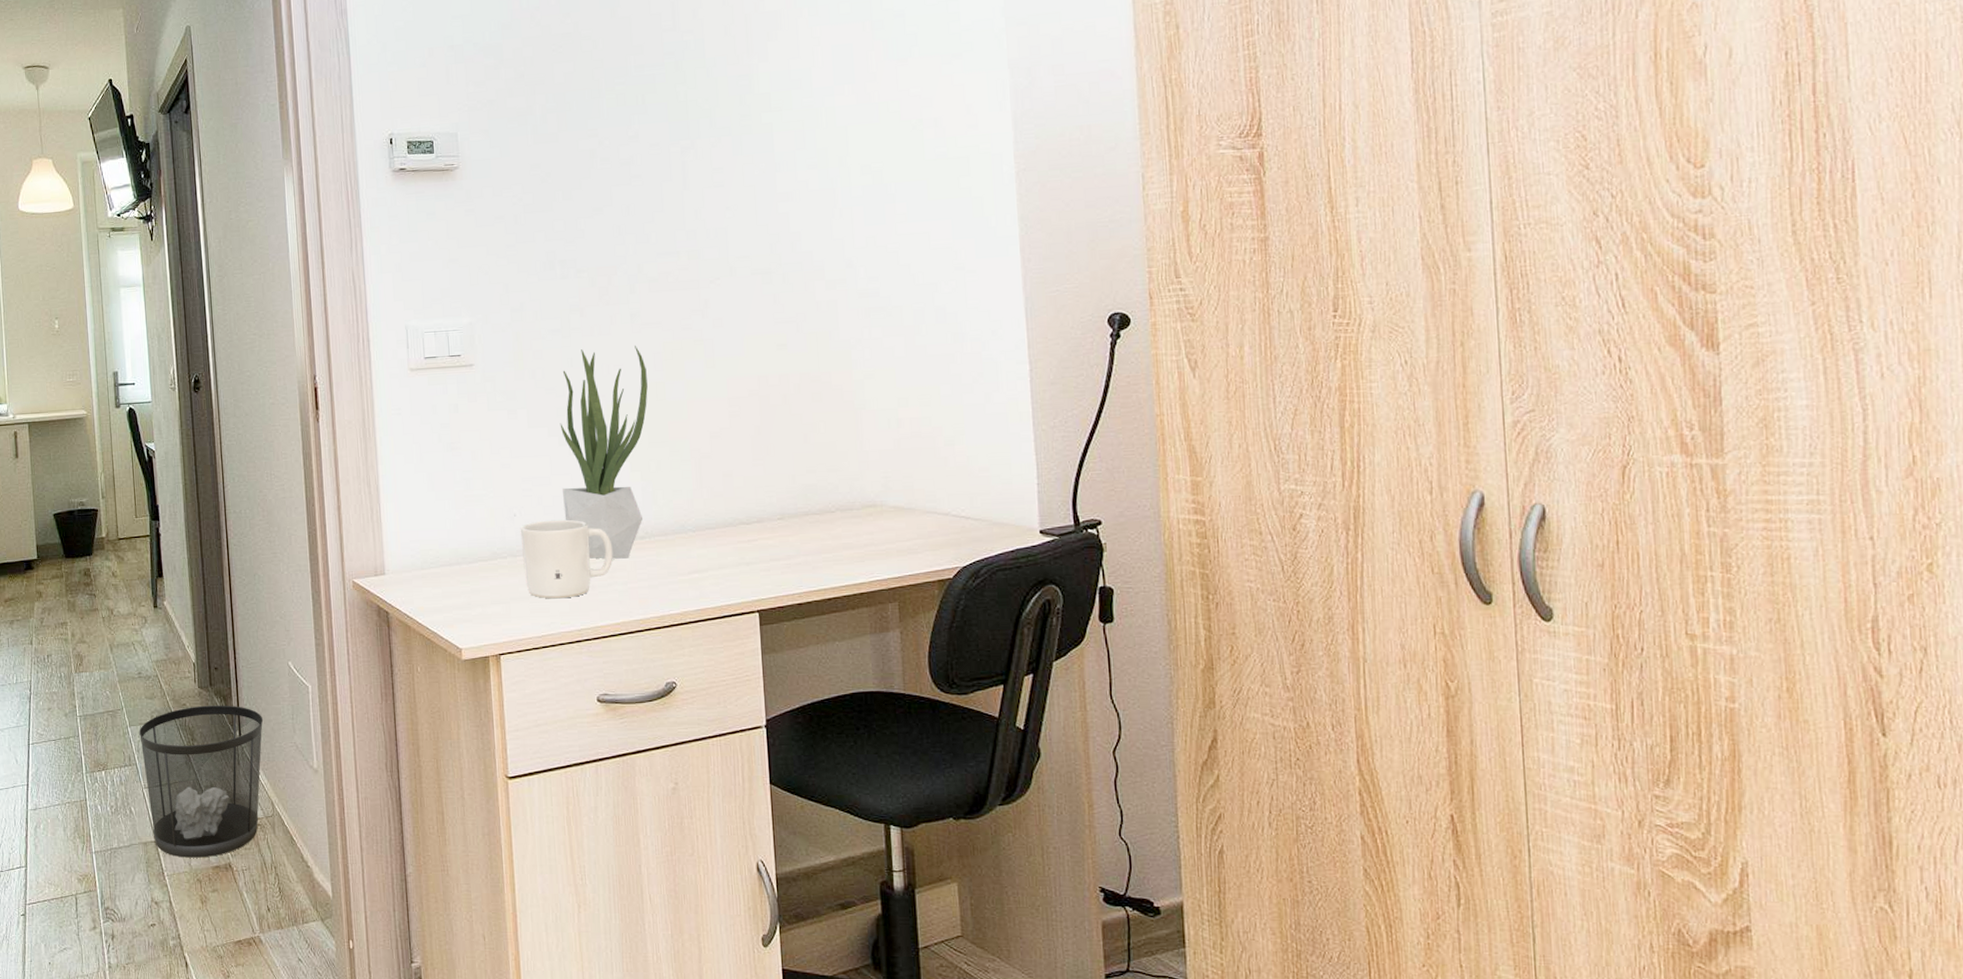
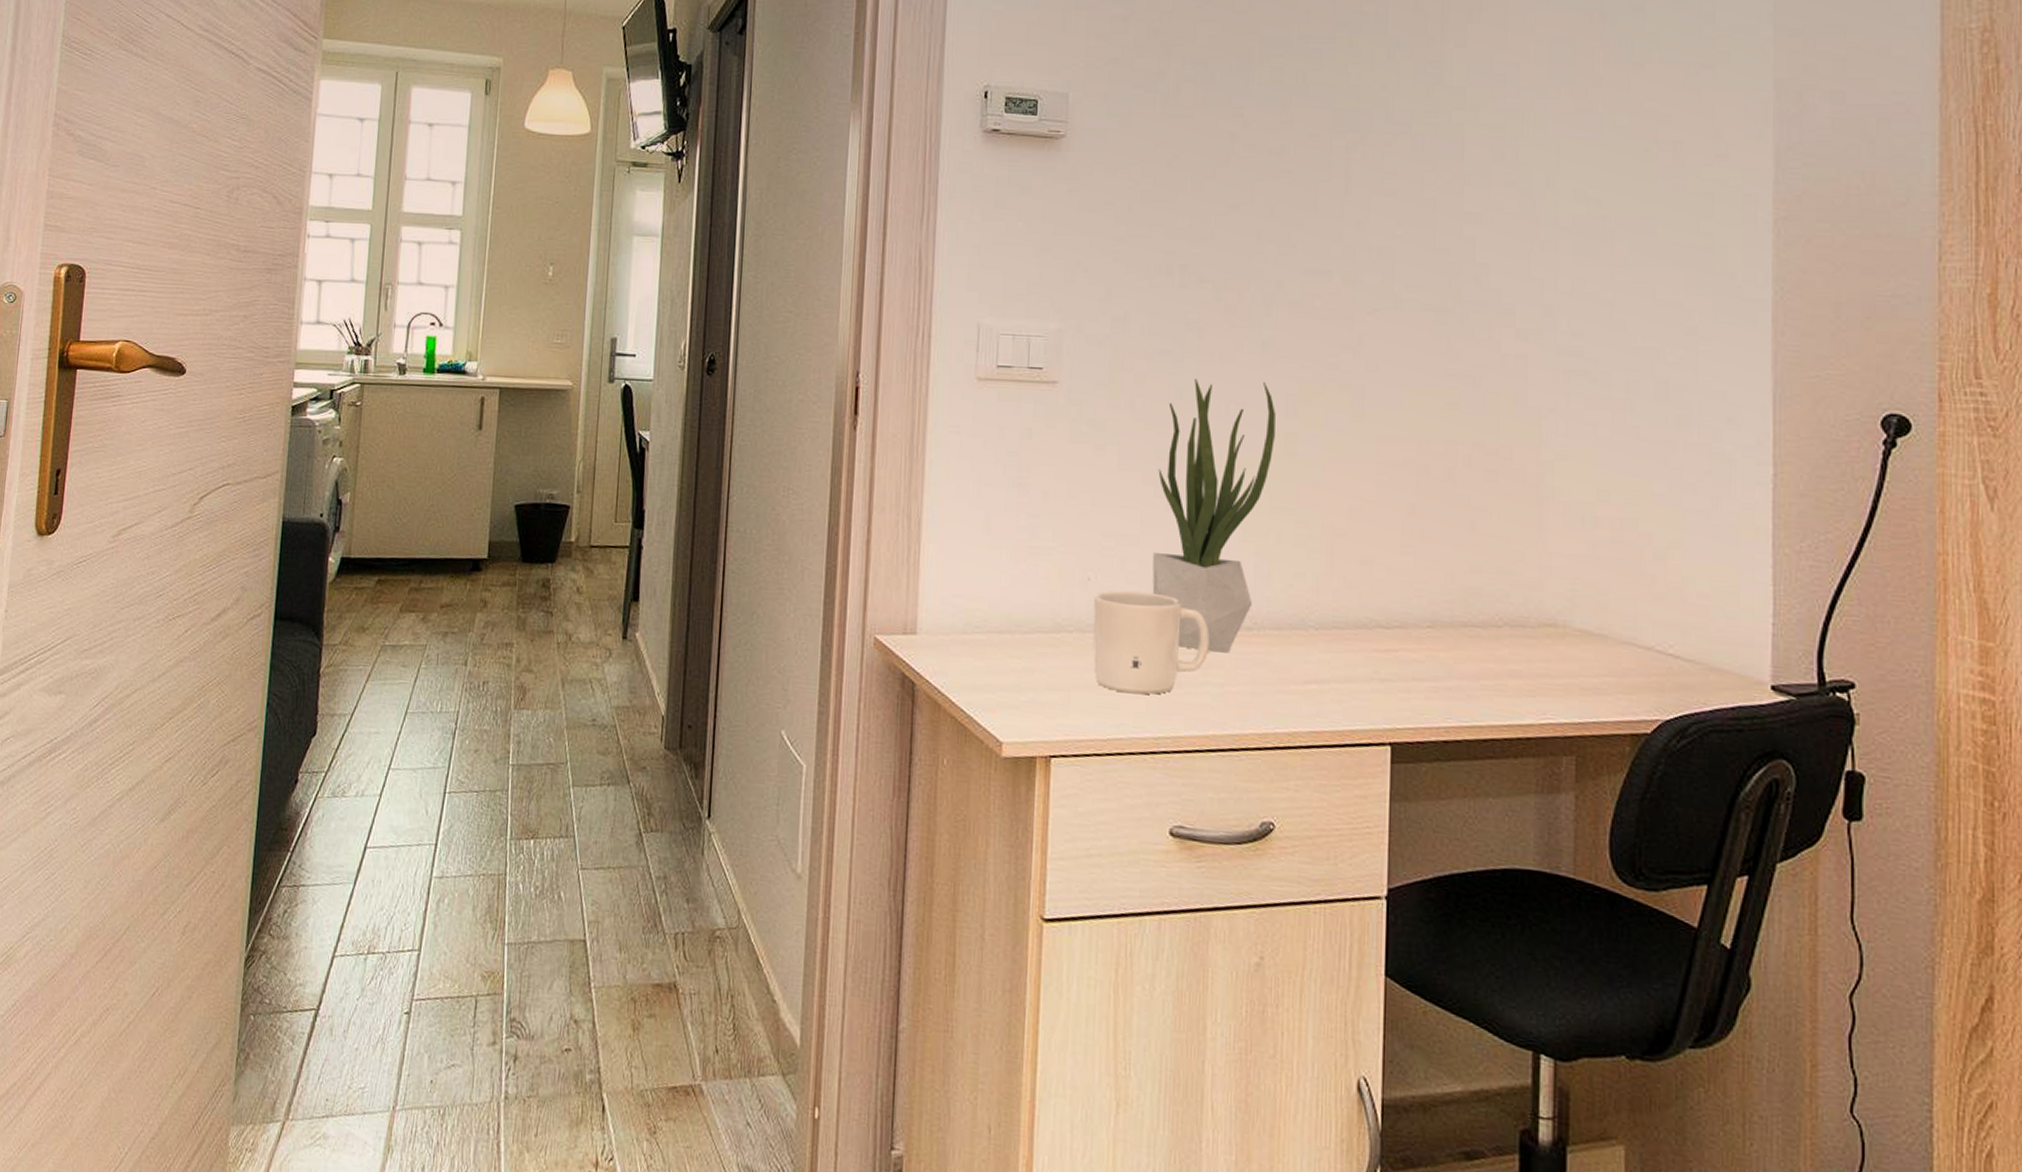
waste bin: present [139,705,264,858] -> none [583,771,741,971]

